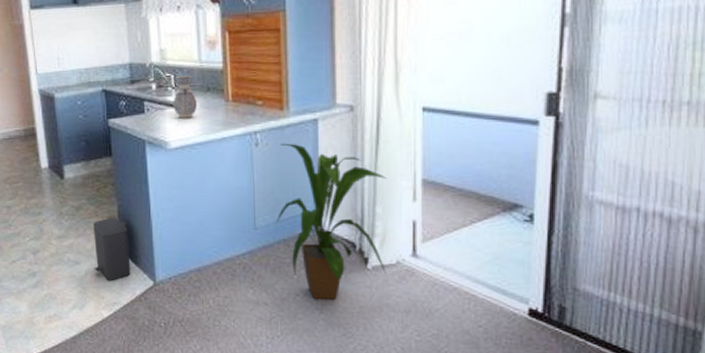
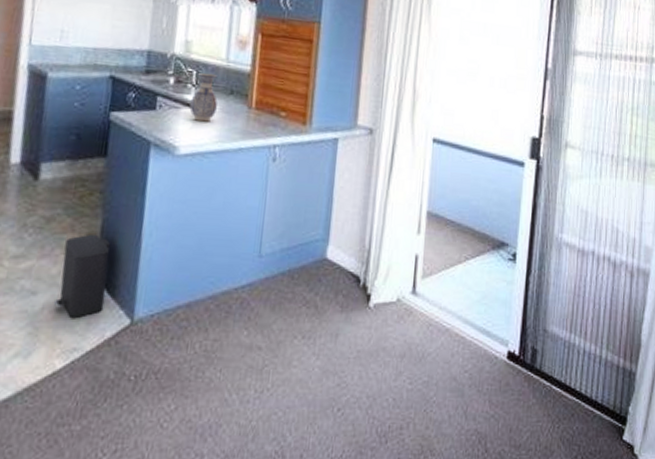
house plant: present [276,143,387,299] -> none [283,160,396,342]

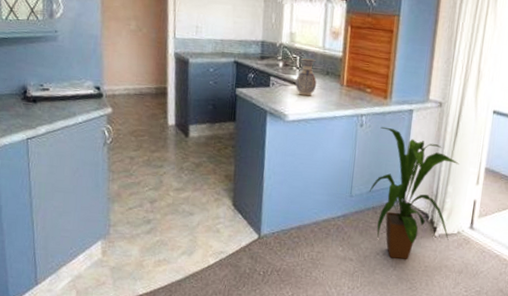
pedal bin: present [53,233,111,319] -> none [205,175,242,233]
house plant: none [283,160,396,342] -> present [369,126,459,259]

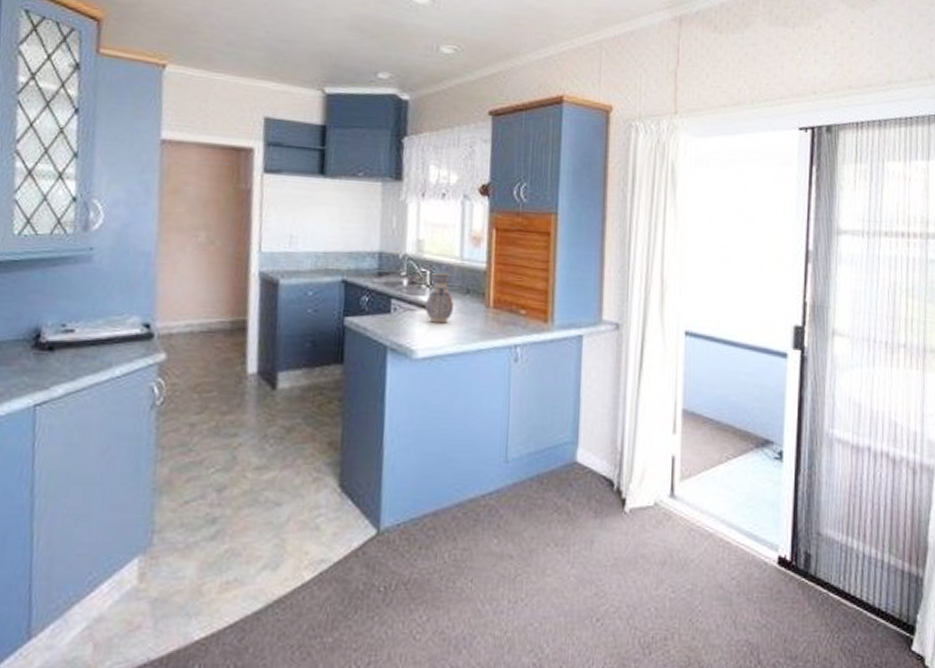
house plant: present [369,126,459,259] -> none [530,360,648,550]

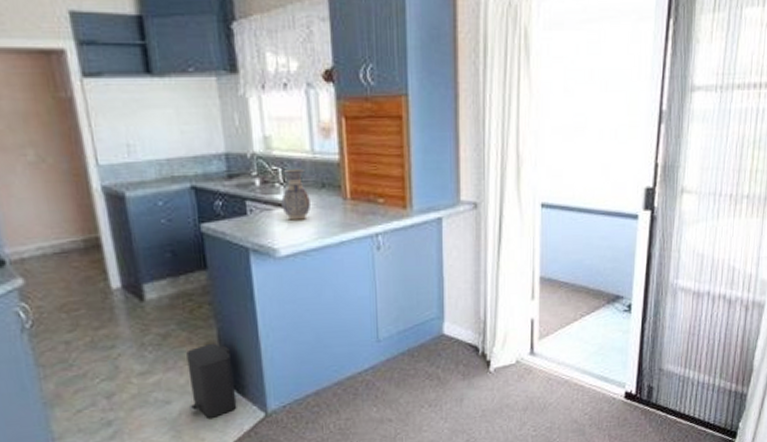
pedal bin: none [298,442,353,530] -> present [186,343,237,419]

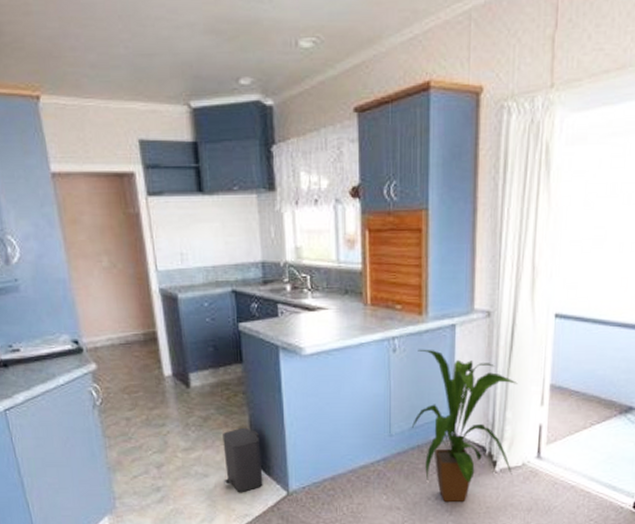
vase: present [281,168,312,220] -> none [309,276,335,323]
house plant: none [400,245,508,408] -> present [411,349,518,502]

